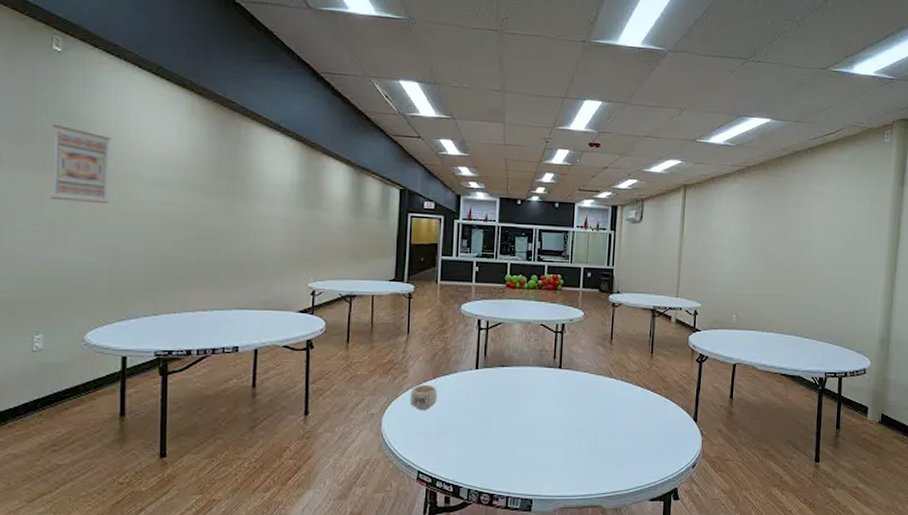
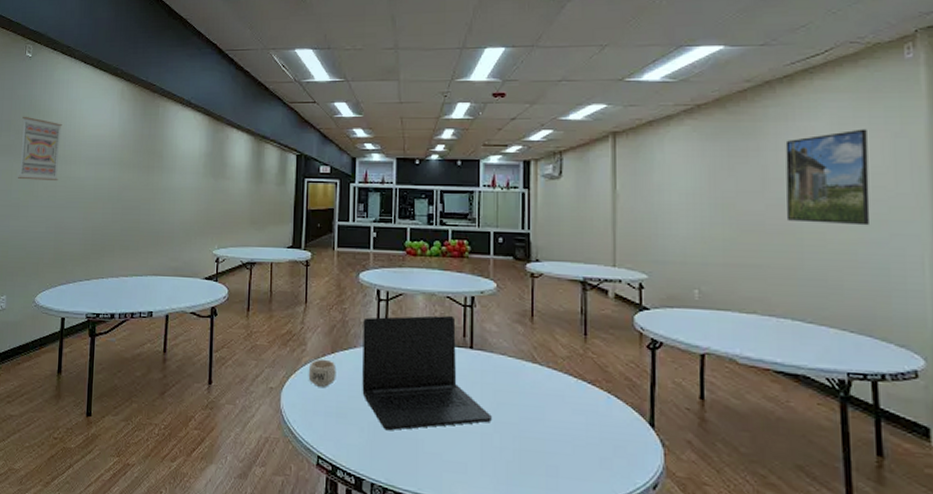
laptop: none [461,340,574,443] -> present [362,315,492,431]
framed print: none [800,193,856,266] -> present [785,129,871,226]

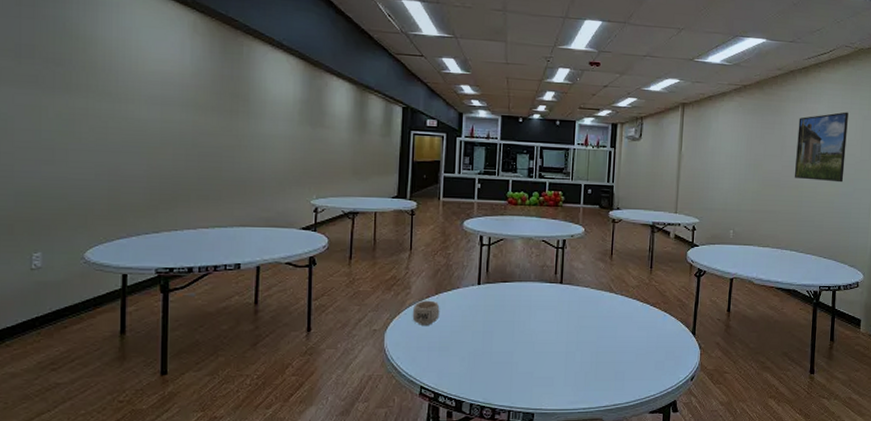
wall art: present [18,116,62,180] -> none [50,41,112,121]
laptop: present [362,315,492,431] -> none [464,256,575,358]

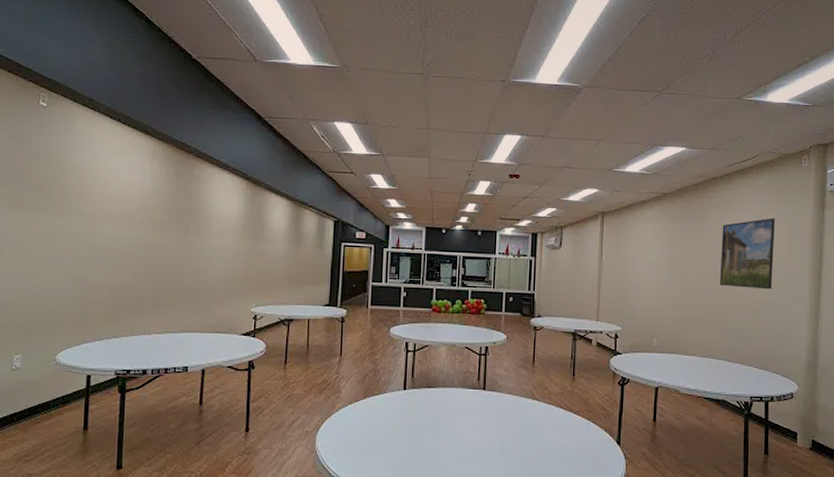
mug: present [412,300,440,325] -> none [342,404,368,428]

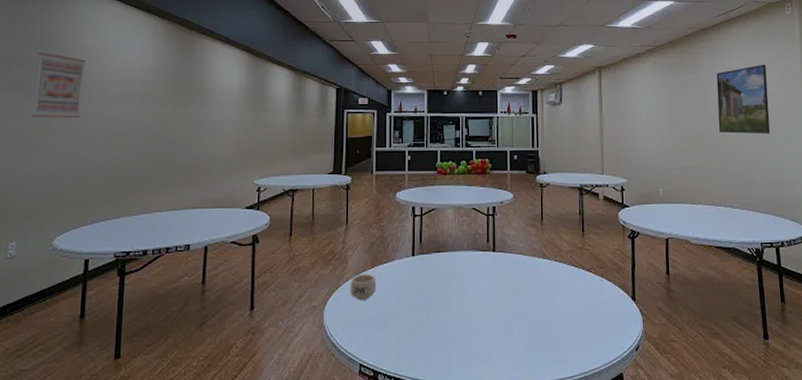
wall art: none [33,168,85,237] -> present [32,51,86,118]
mug: none [342,404,368,428] -> present [350,274,376,300]

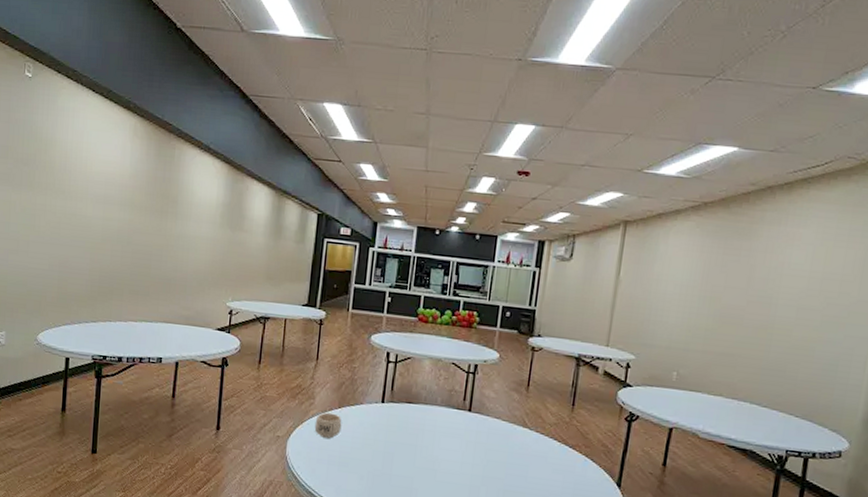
wall art: present [32,51,86,118] -> none [17,143,67,217]
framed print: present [716,64,771,134] -> none [763,239,845,327]

